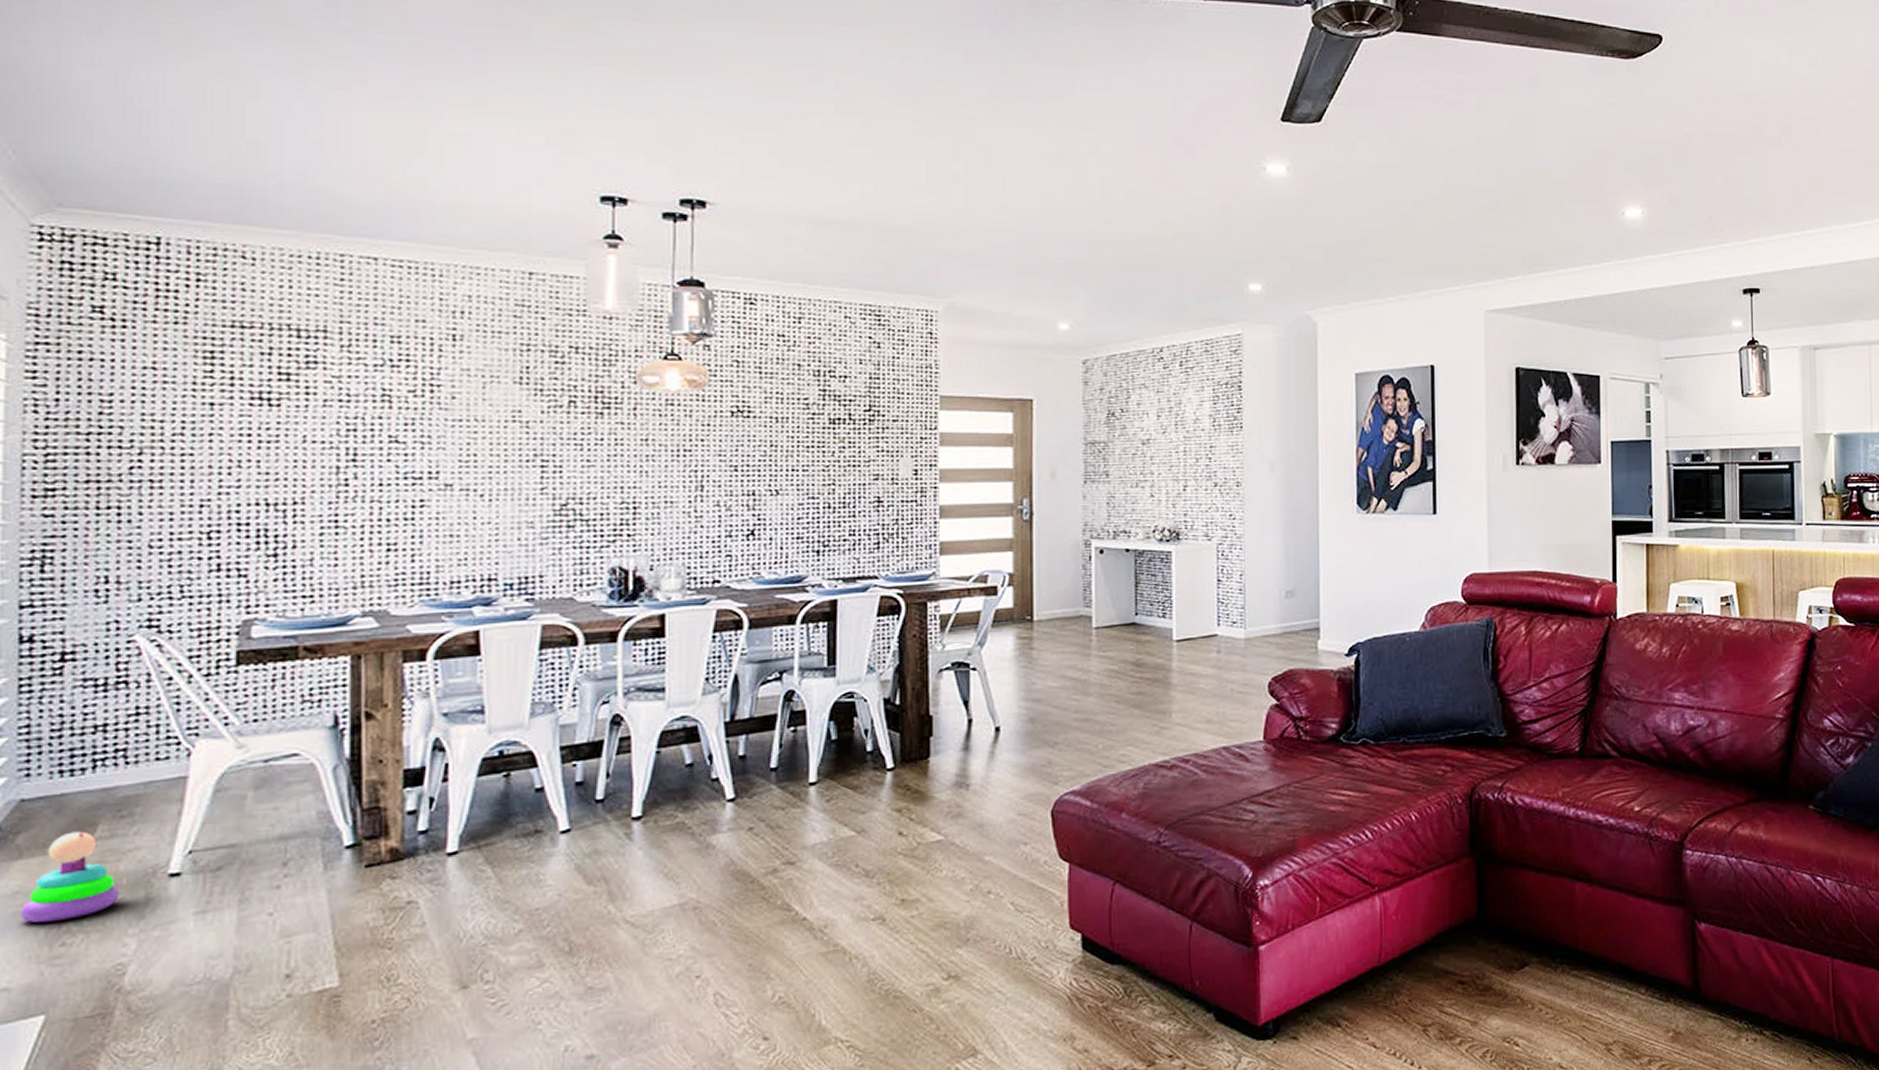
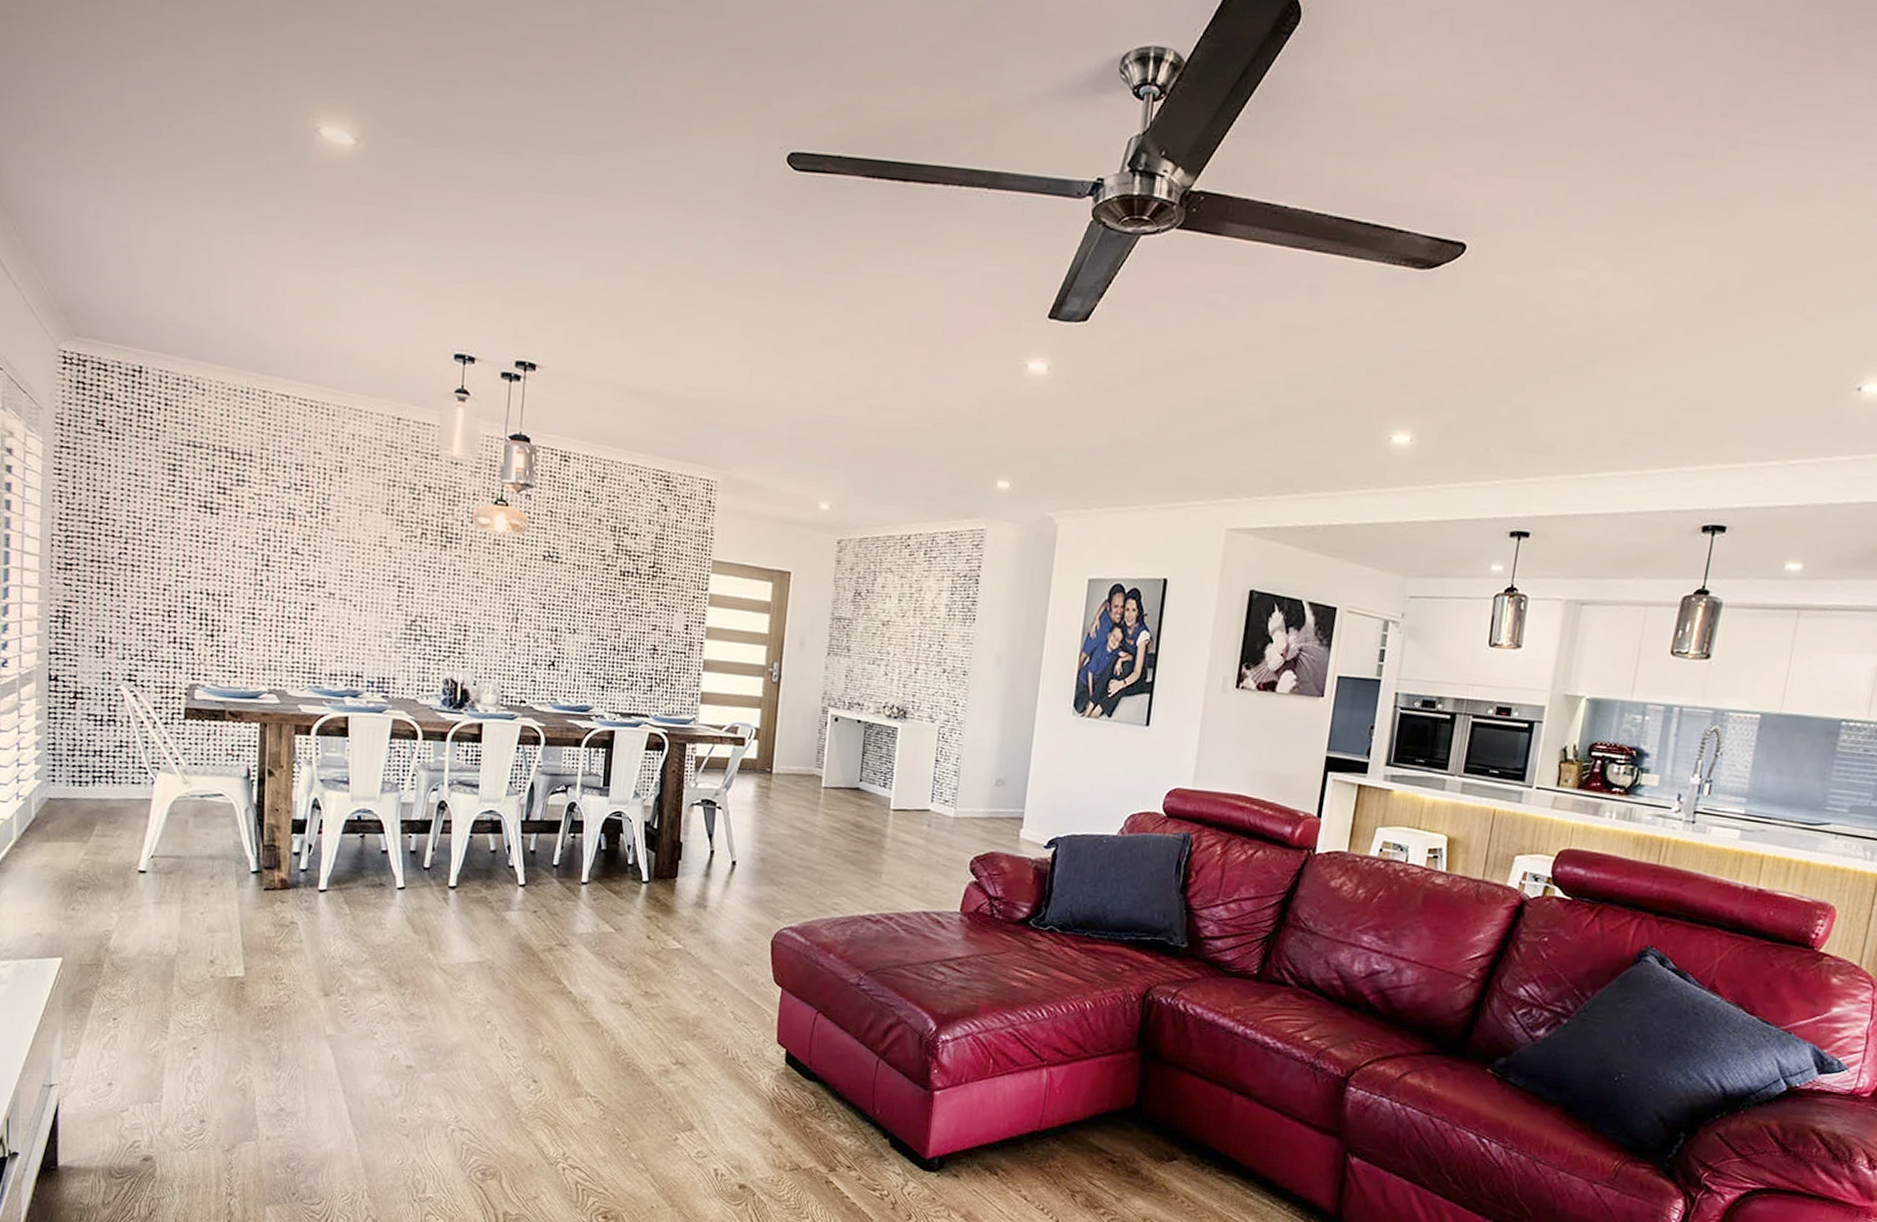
stacking toy: present [19,831,120,924] -> none [48,827,108,892]

